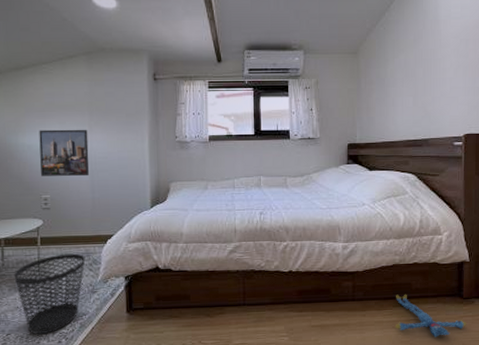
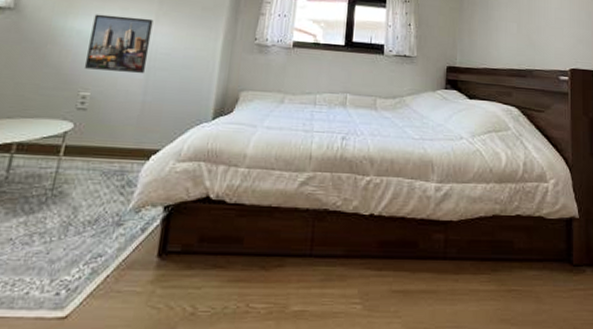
wastebasket: present [14,253,86,335] -> none [16,169,118,282]
plush toy: present [395,294,466,338] -> none [493,254,577,316]

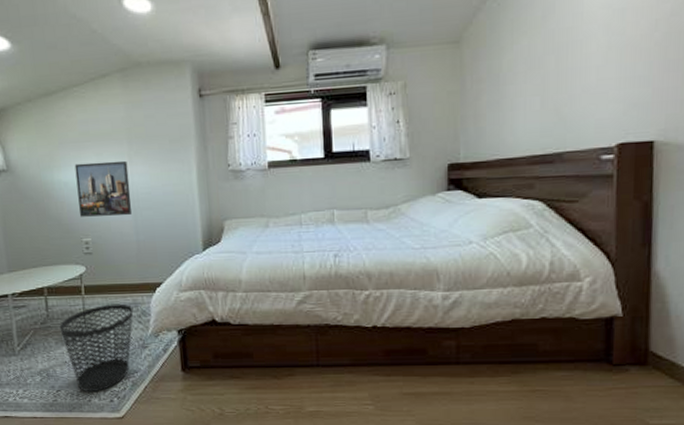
wastebasket: none [16,169,118,282] -> present [59,303,134,393]

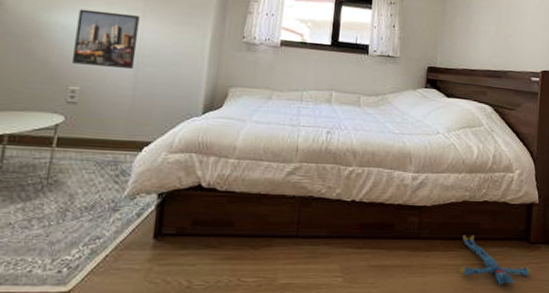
wastebasket: present [59,303,134,393] -> none [12,160,112,261]
plush toy: none [514,357,617,414] -> present [459,234,531,285]

